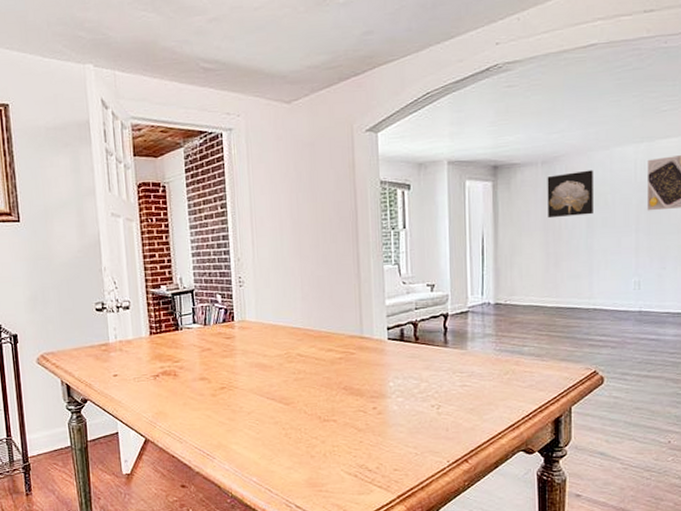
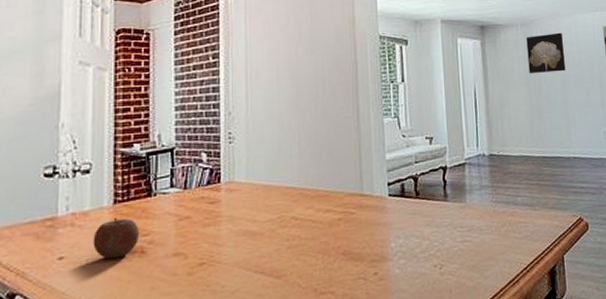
apple: none [137,346,173,379] -> present [93,217,140,260]

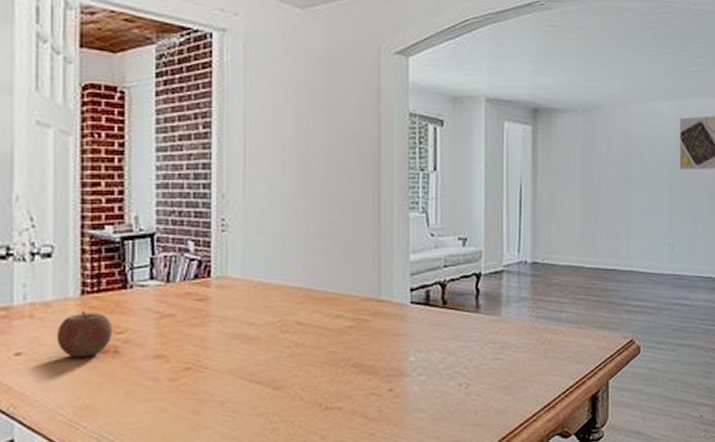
wall art: present [526,32,566,74] -> none [587,122,631,171]

